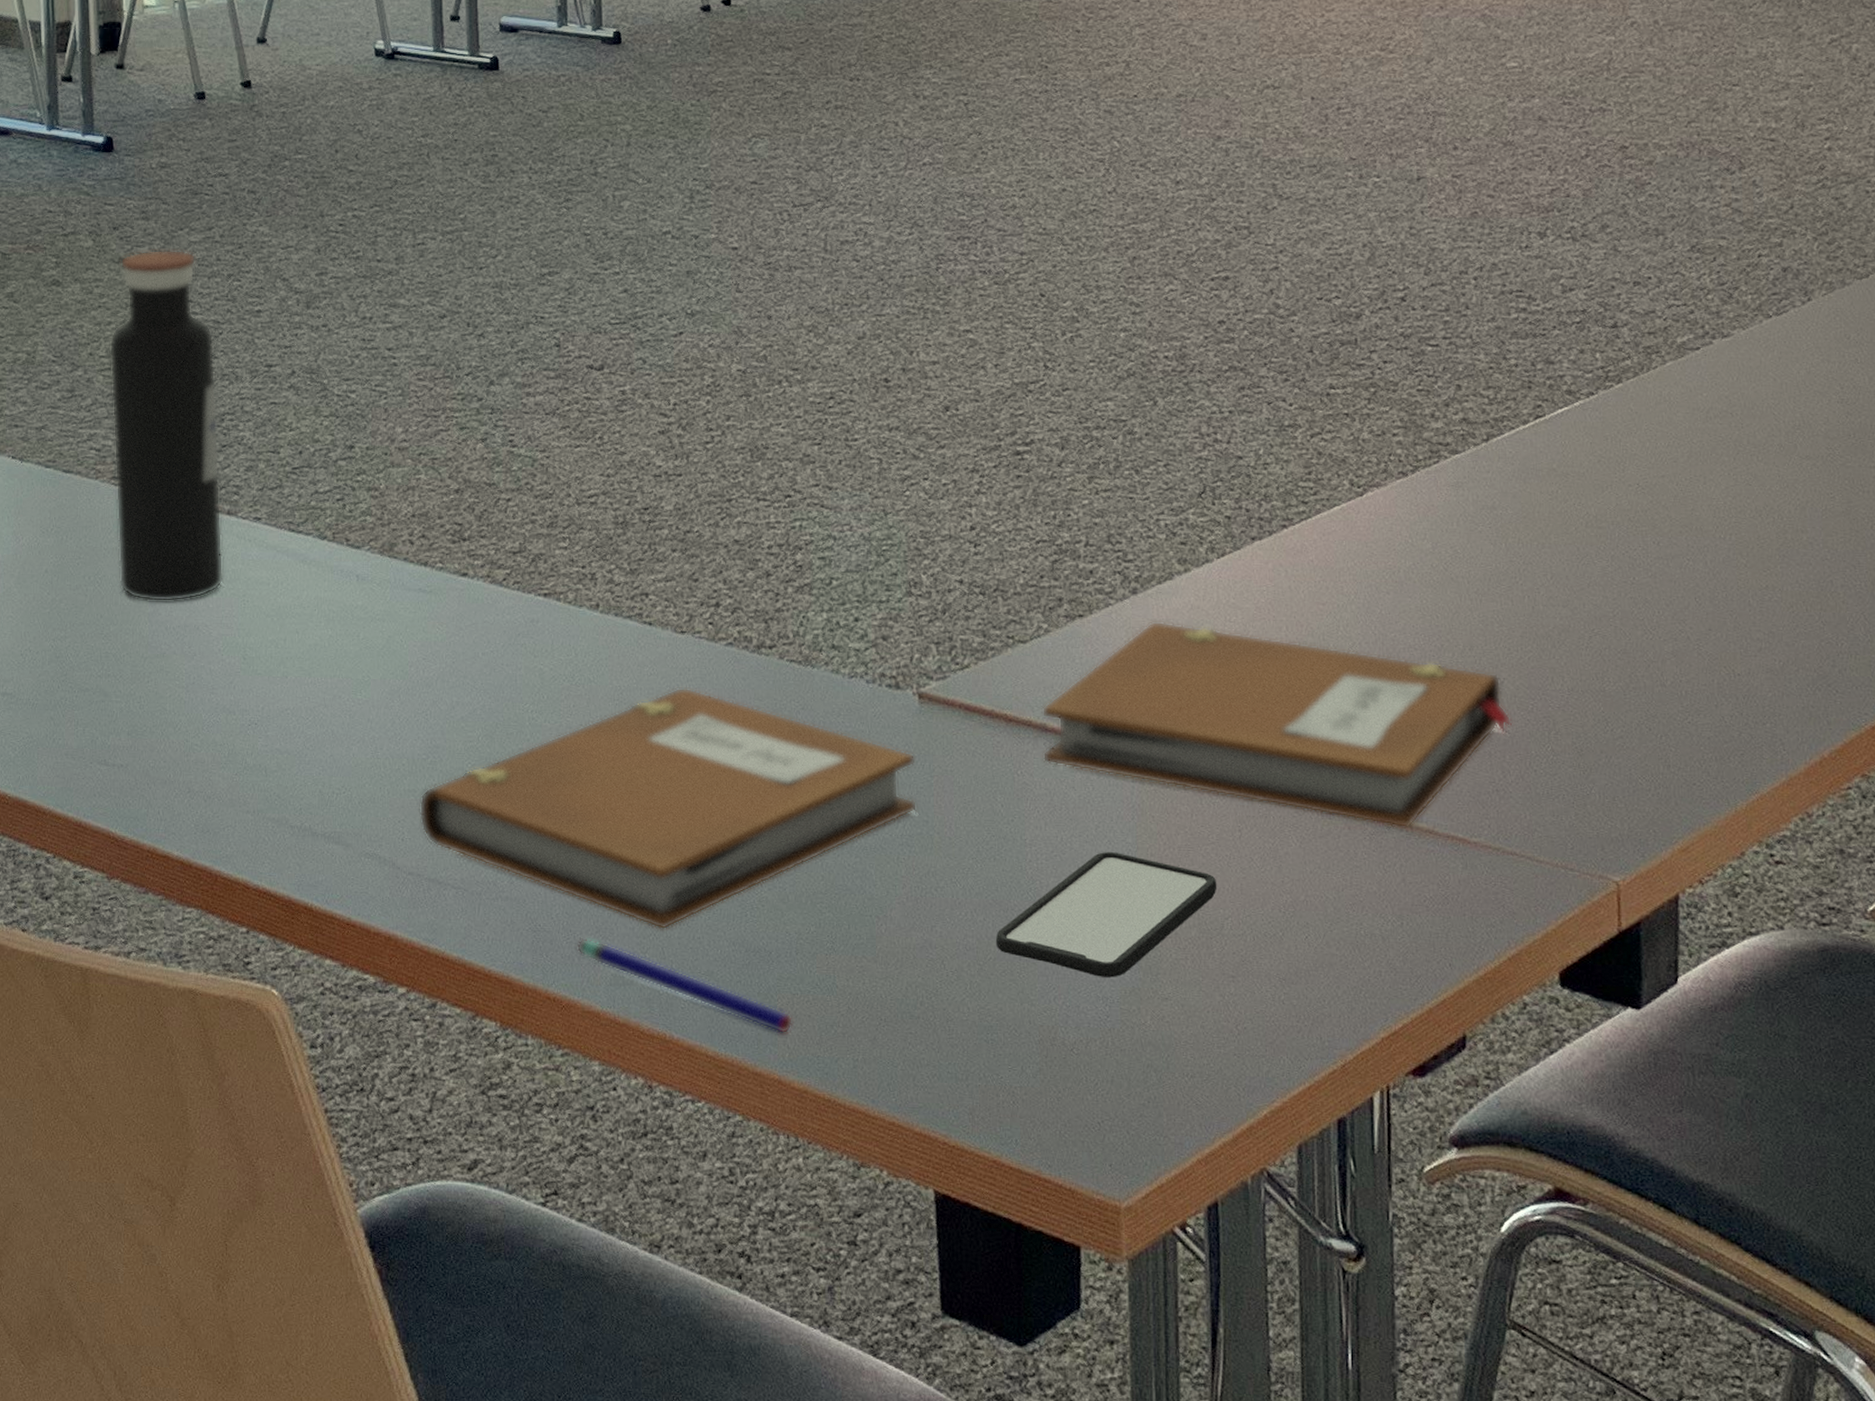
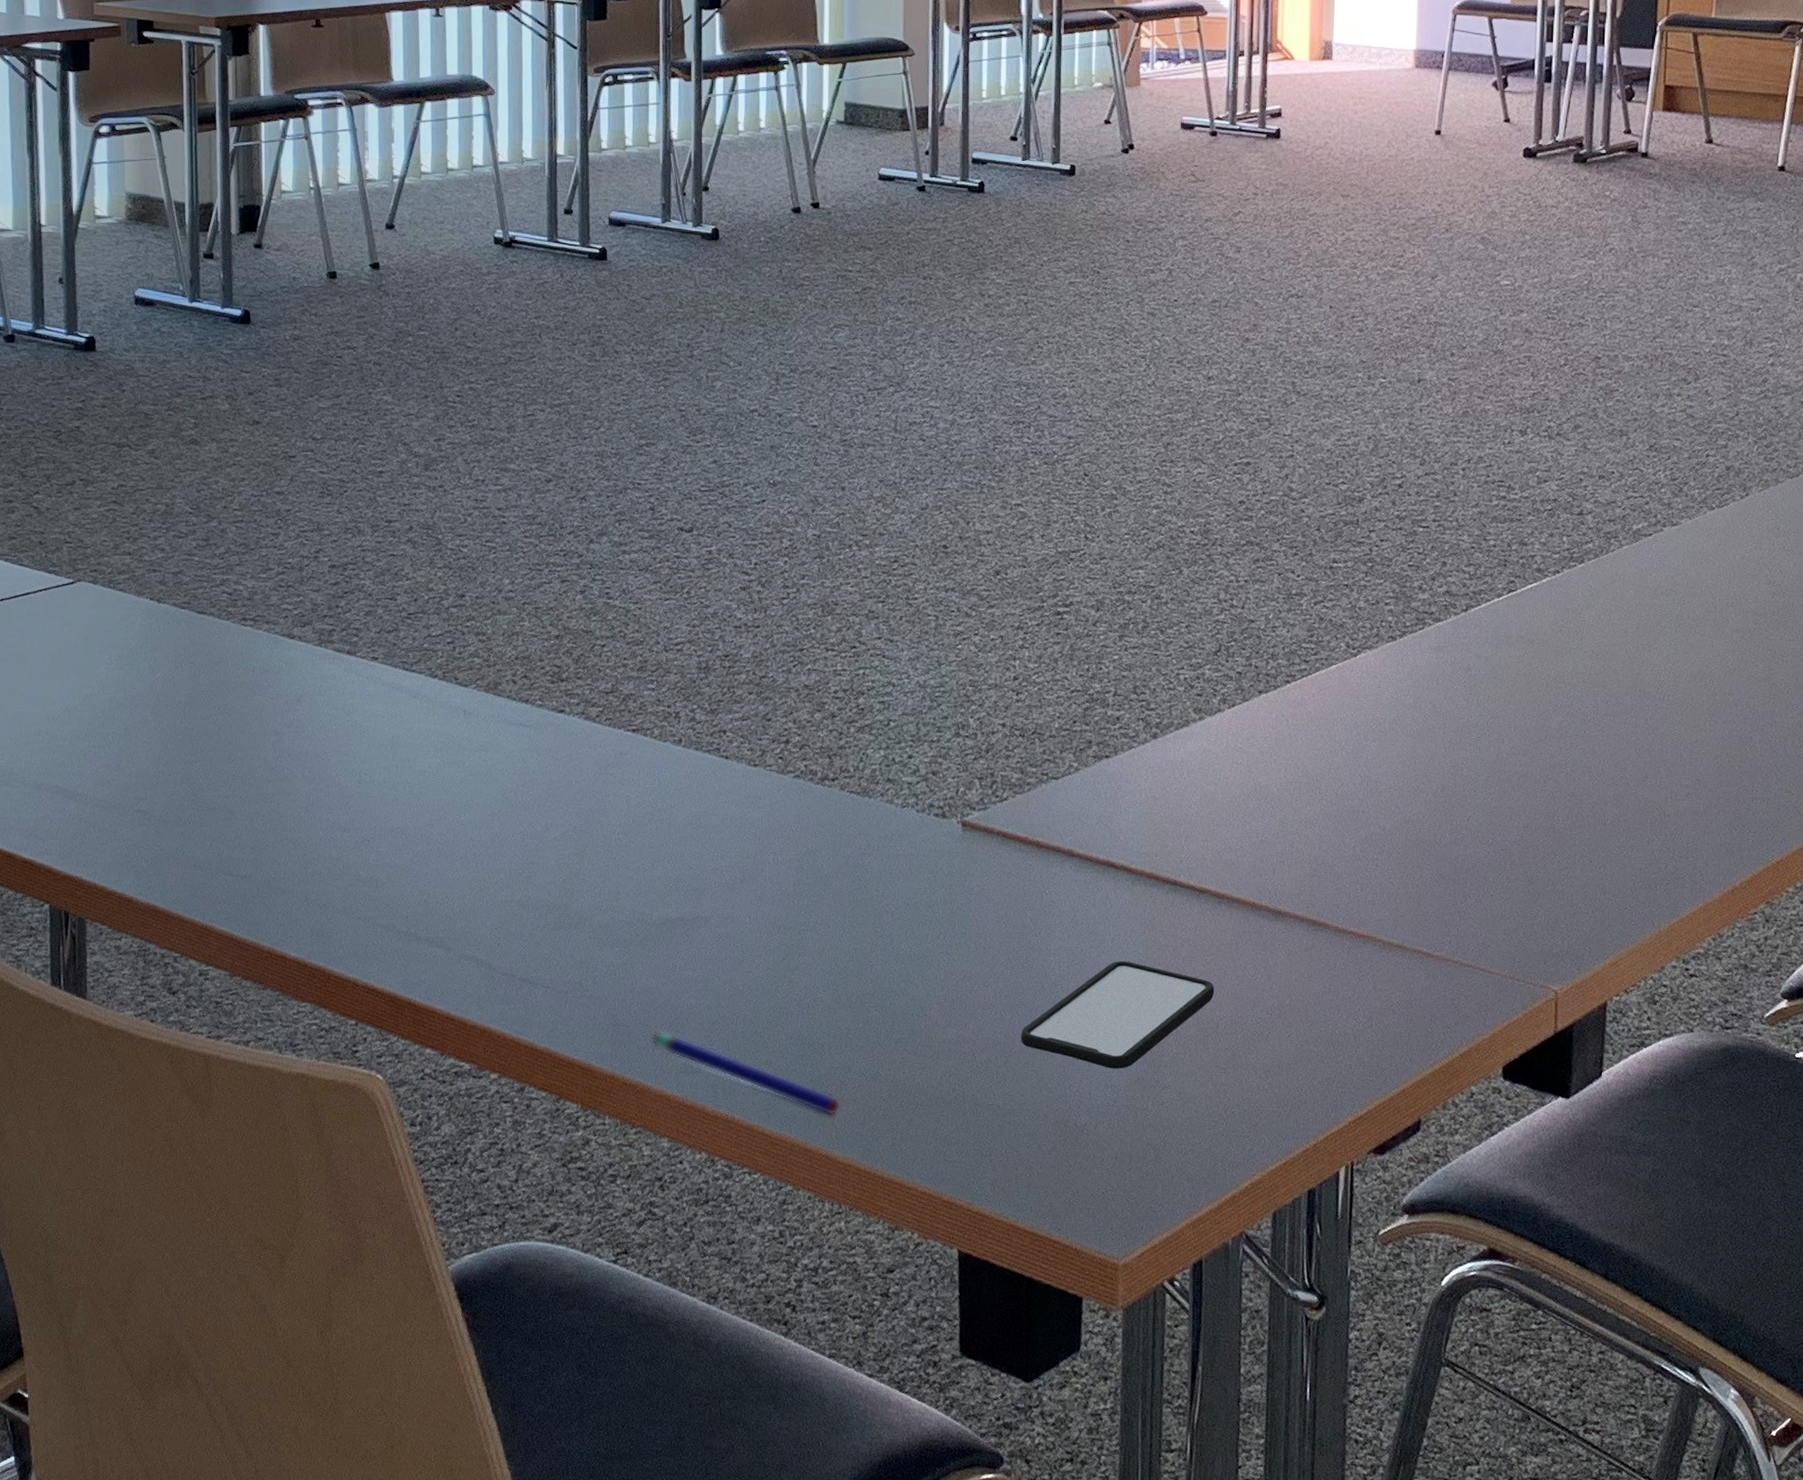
water bottle: present [109,249,224,603] -> none [242,414,343,732]
notebook: present [419,687,918,930] -> none [514,814,957,1025]
notebook: present [1041,621,1512,829] -> none [1068,762,1474,944]

